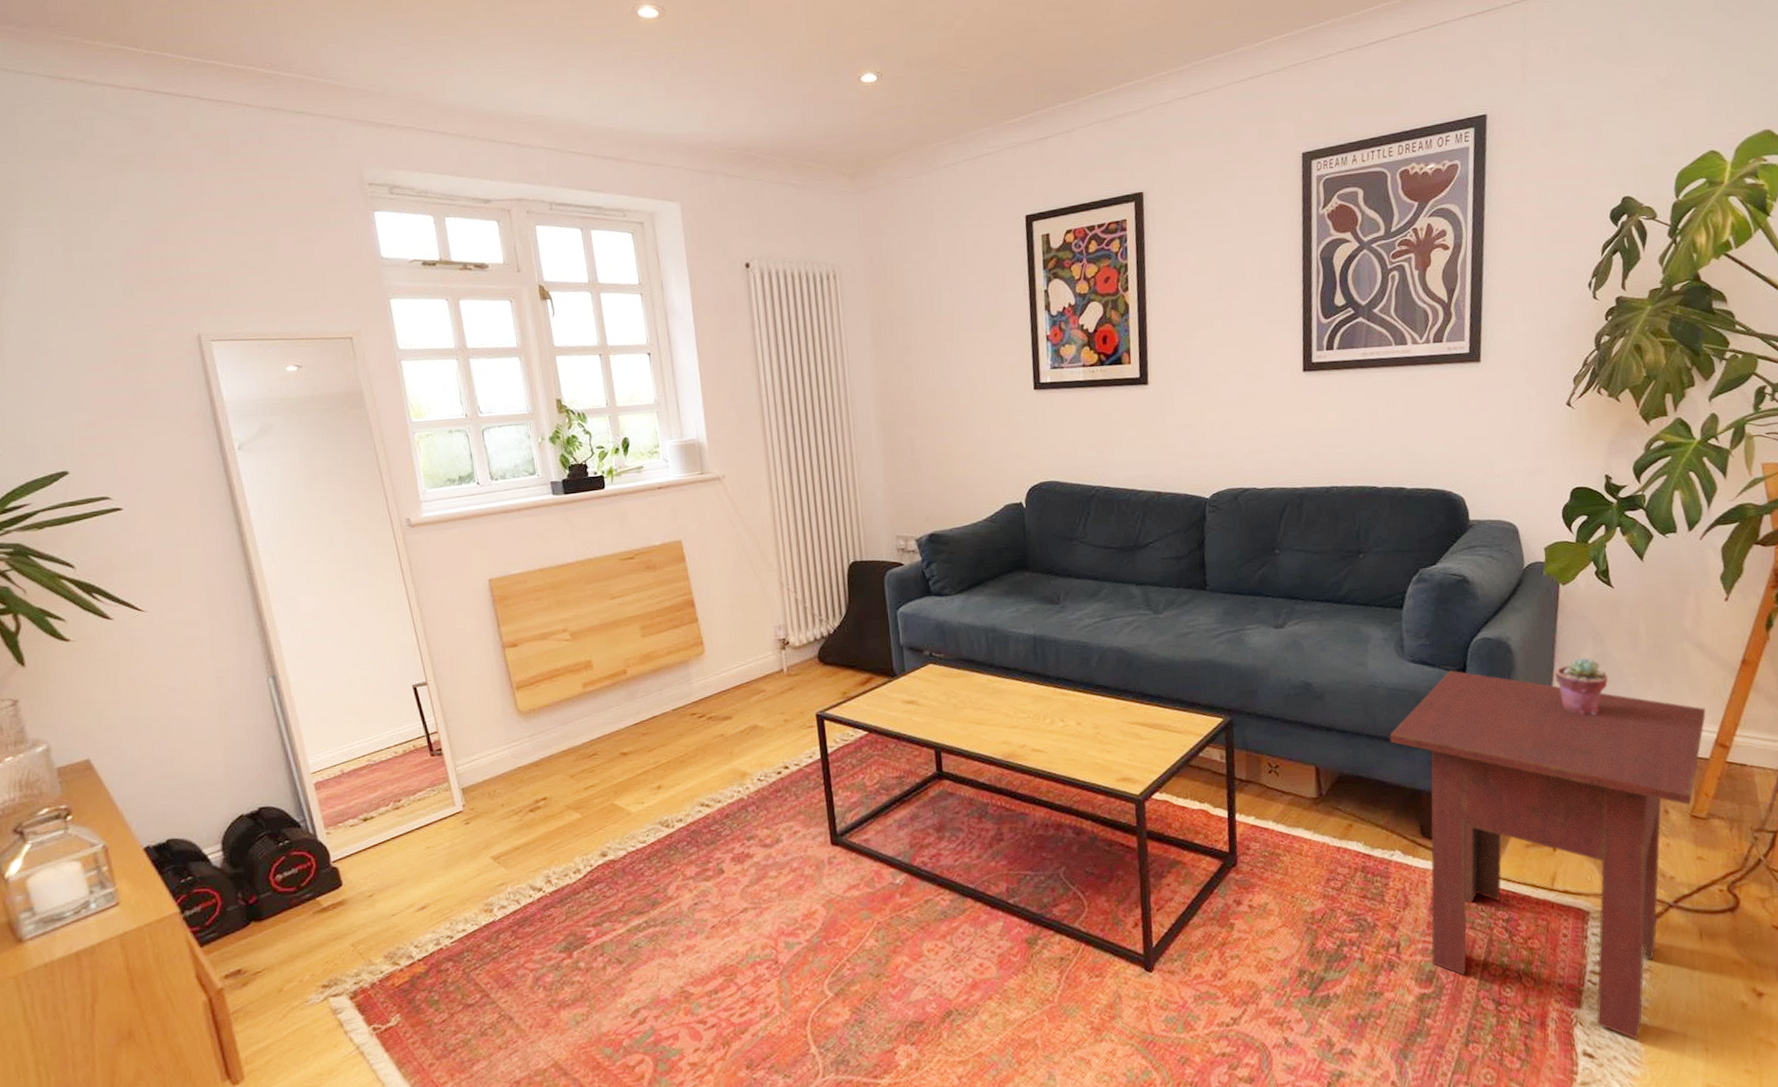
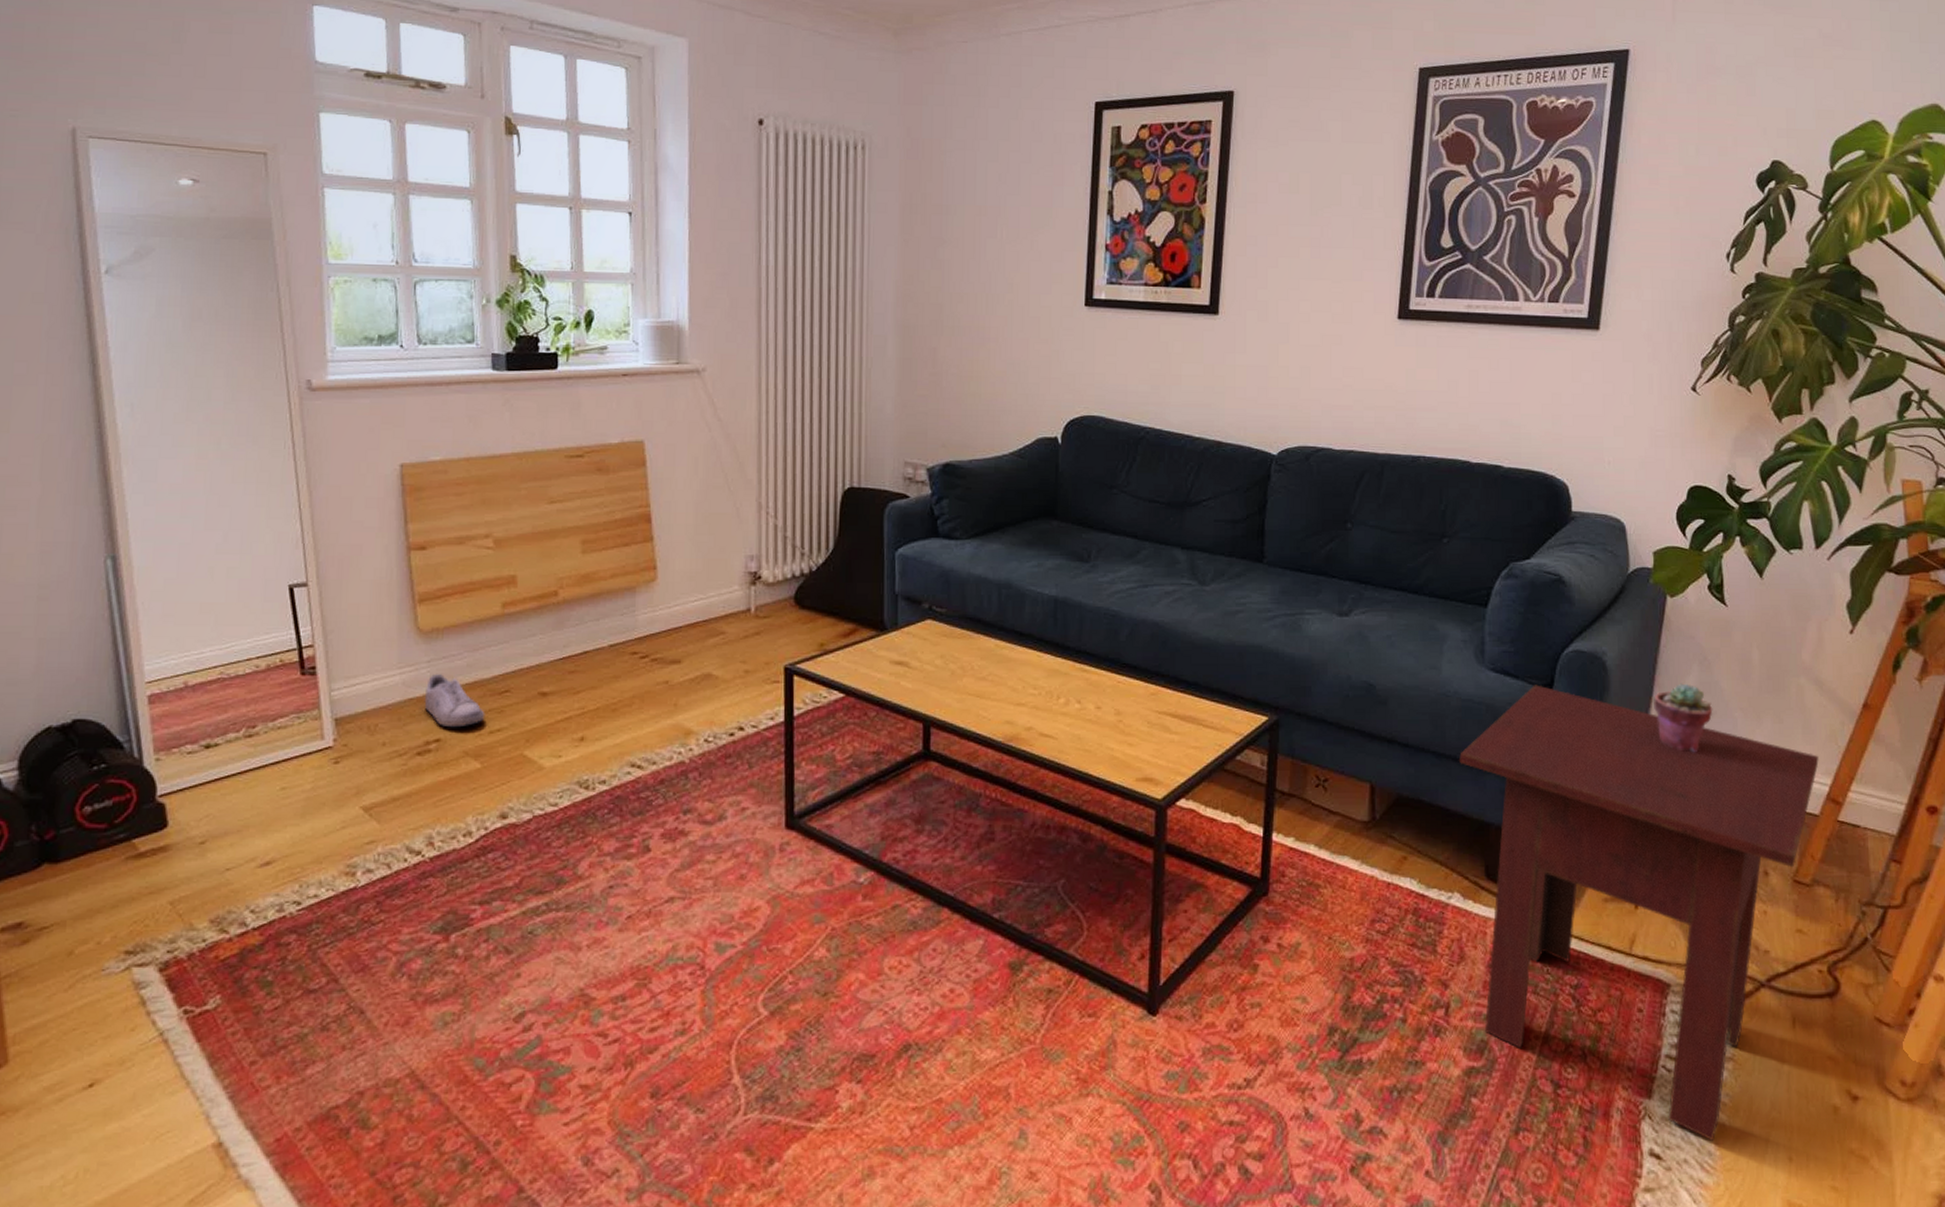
shoe: none [530,745,580,788] -> present [424,674,485,728]

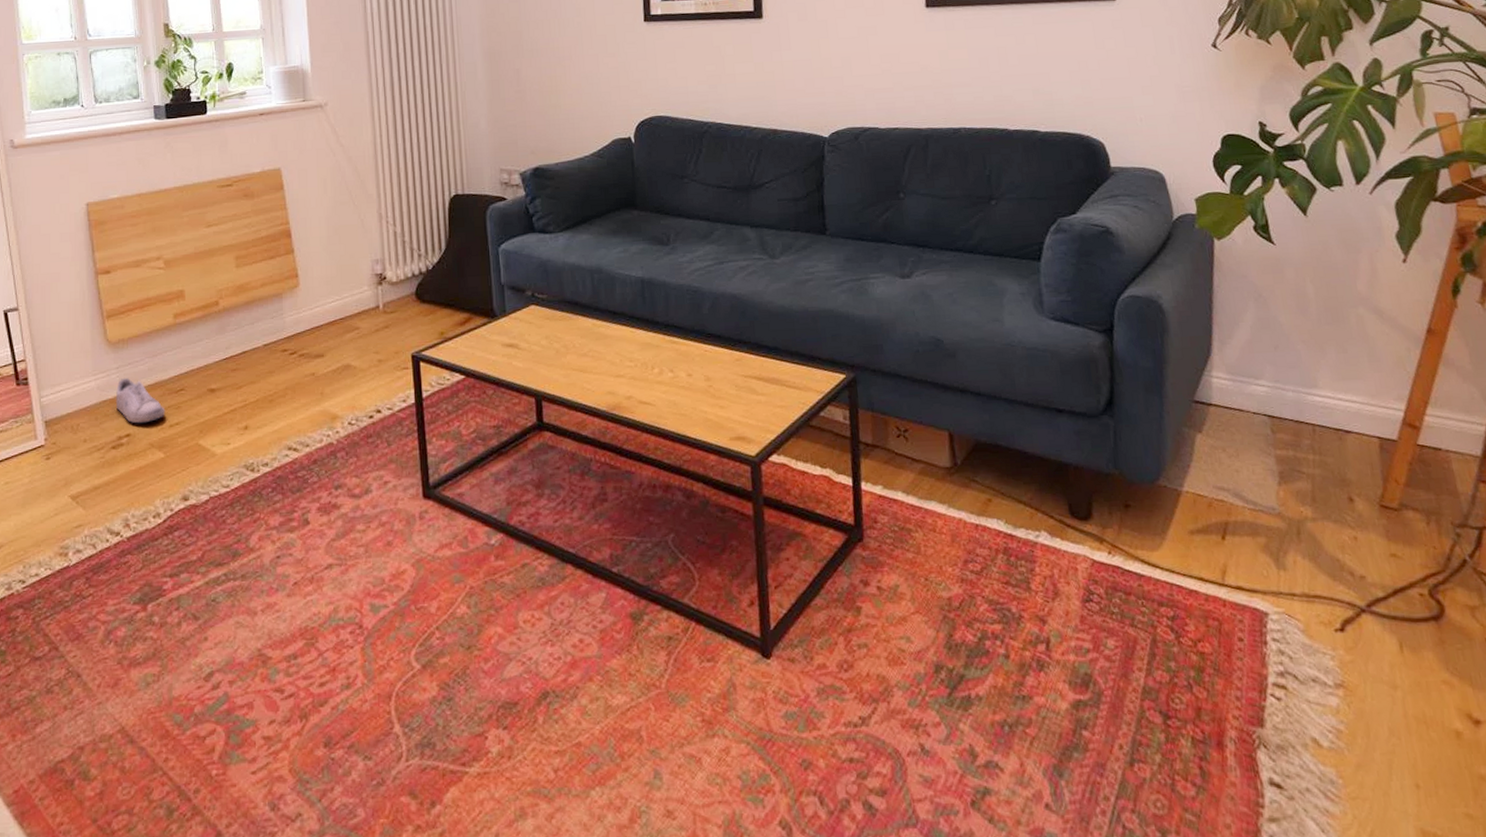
side table: present [1459,685,1819,1142] -> none [1030,330,1390,770]
potted succulent: present [1654,683,1713,752] -> none [1214,320,1275,386]

